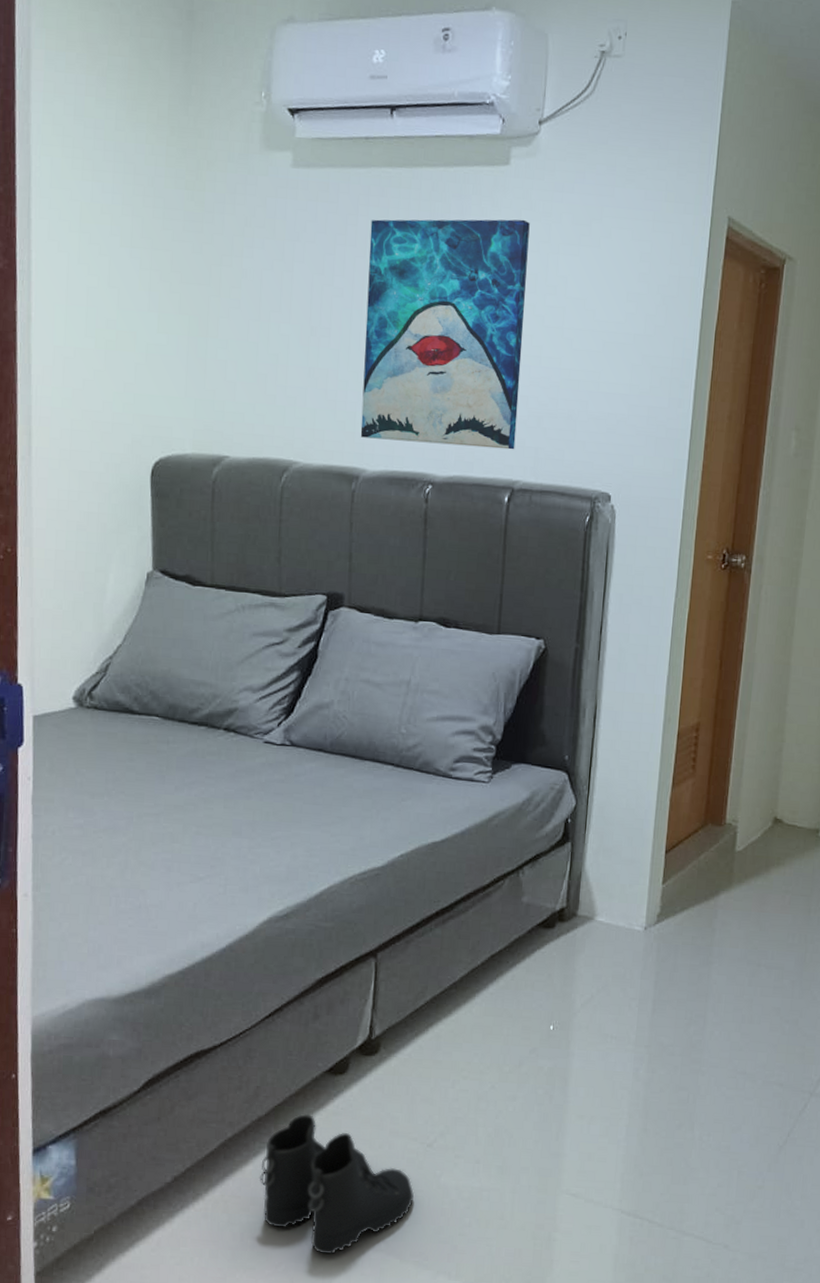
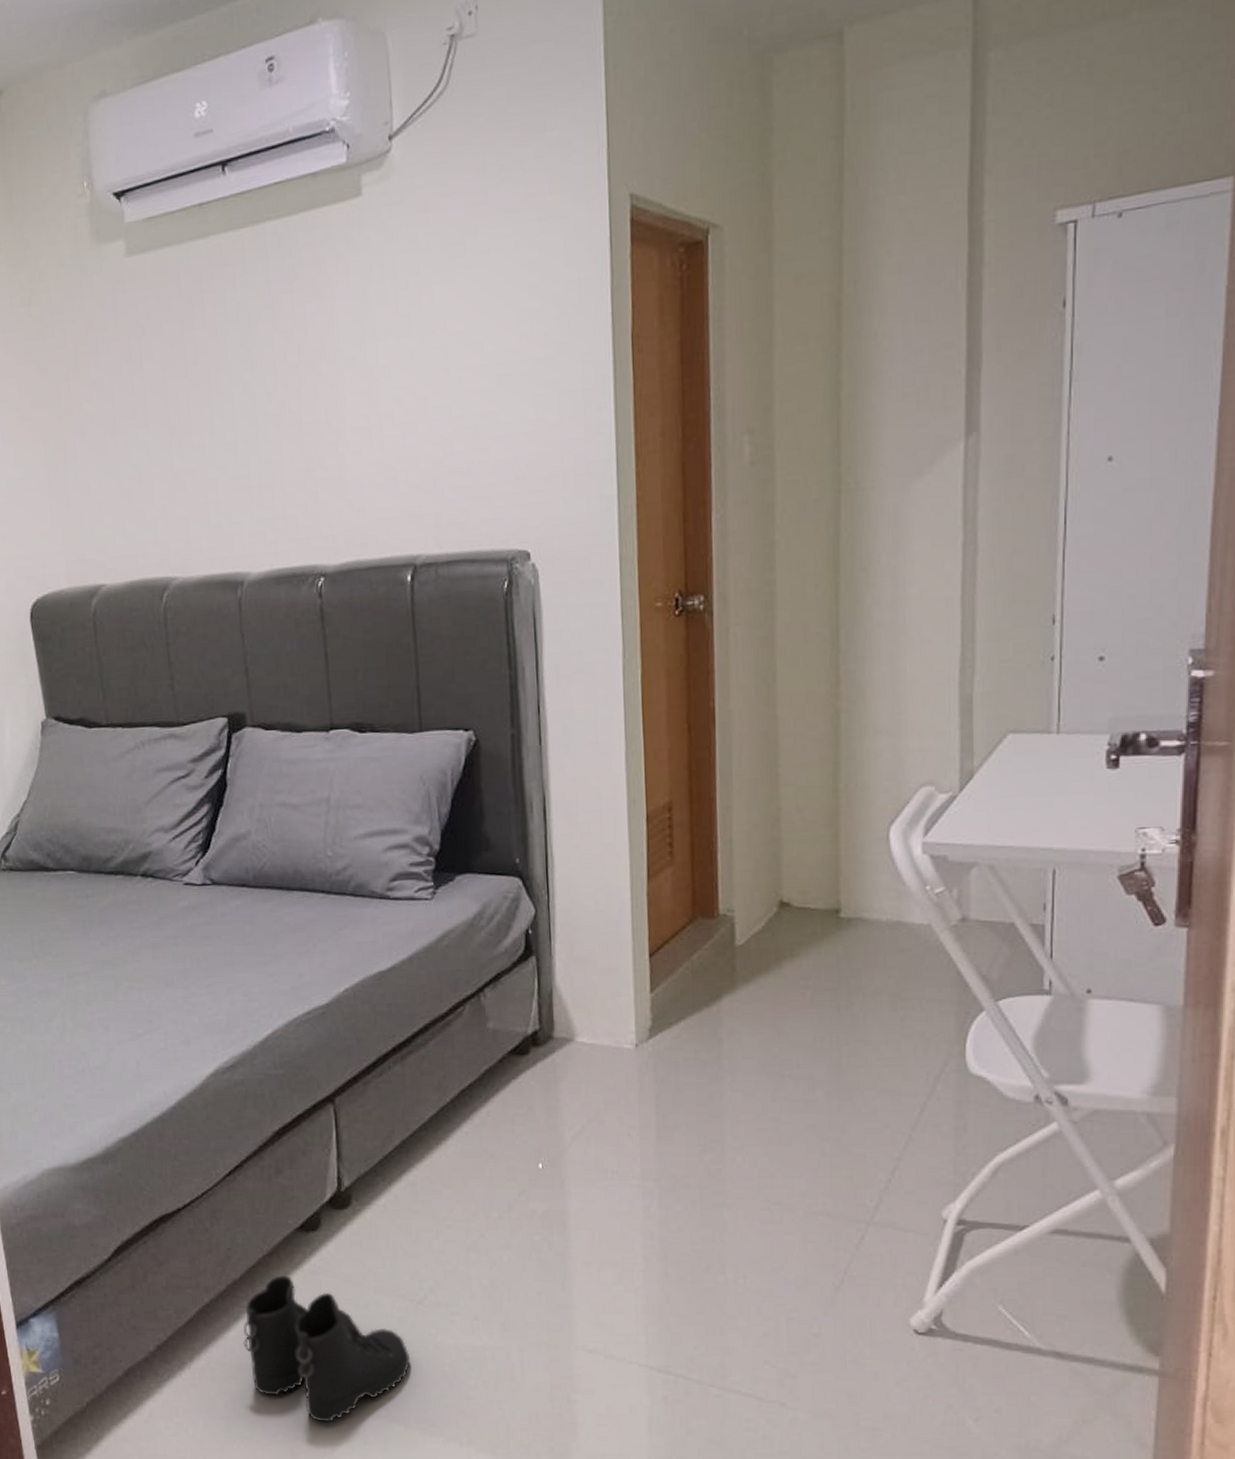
wall art: present [360,219,530,450] -> none [217,254,411,538]

